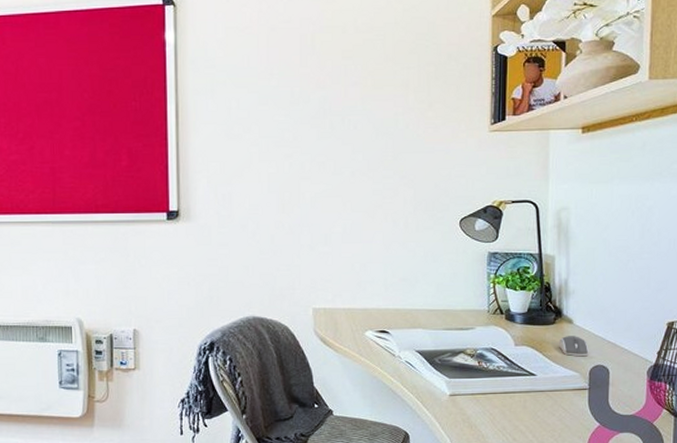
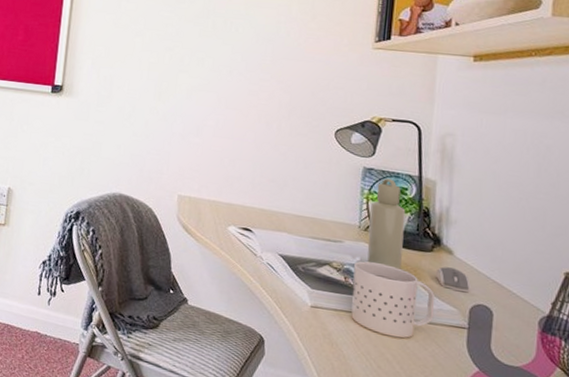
mug: none [486,343,560,410] -> present [351,261,436,339]
bottle: none [496,260,529,345] -> present [366,178,406,270]

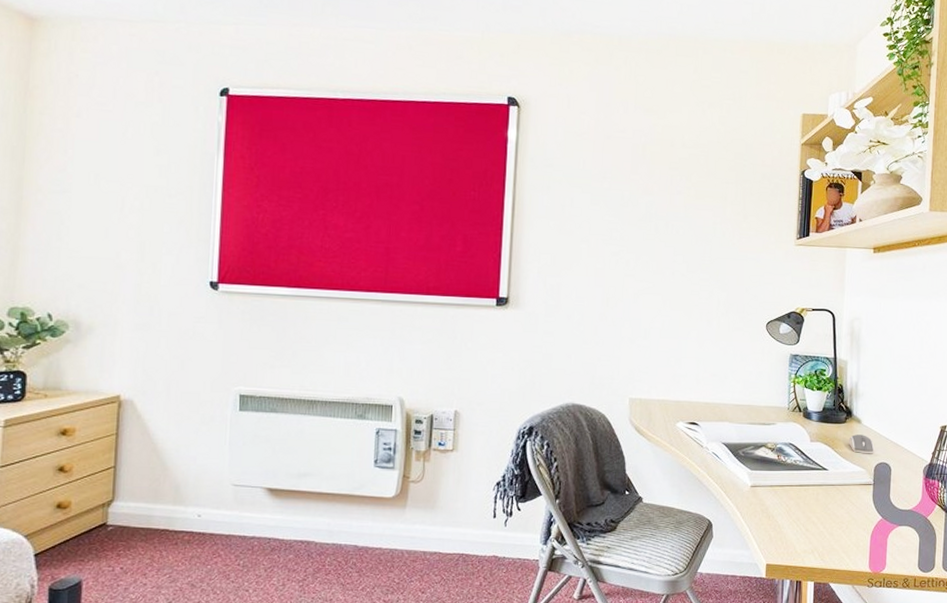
mug: present [351,261,436,339] -> none [784,439,849,502]
bottle: present [366,178,406,270] -> none [794,362,825,442]

